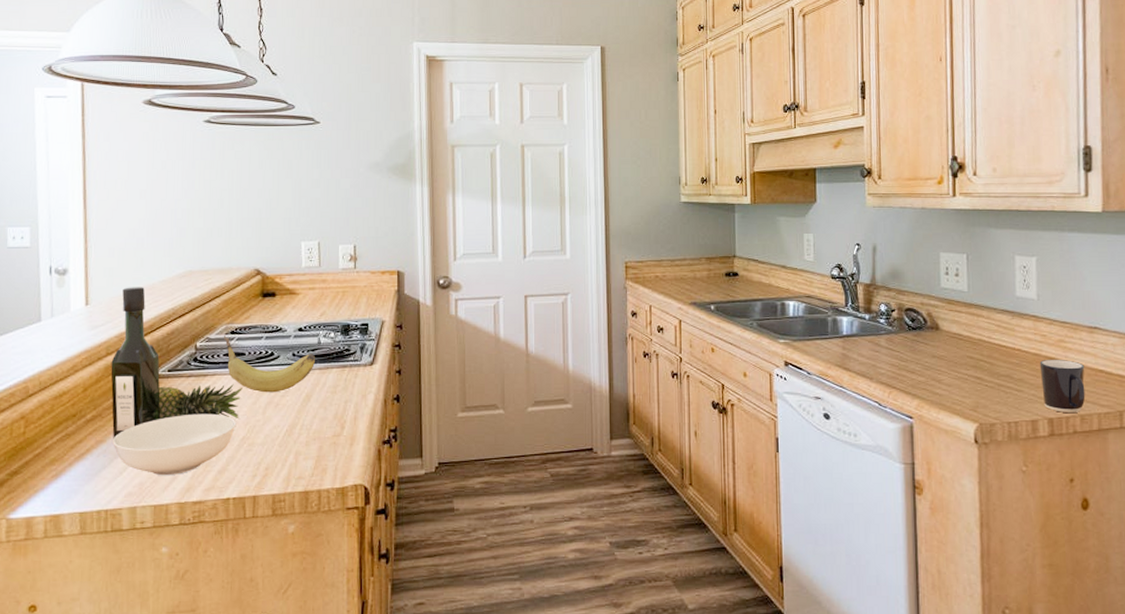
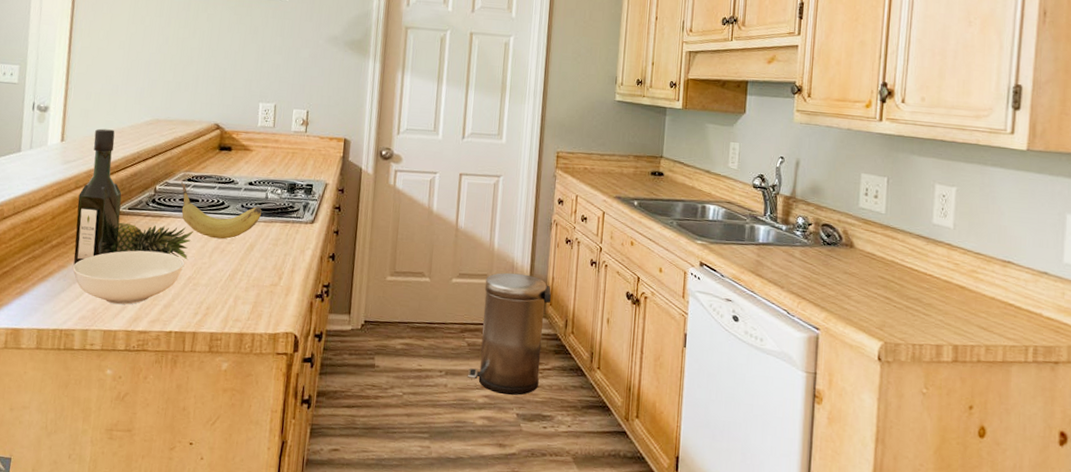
pedal bin: none [553,394,635,523] -> present [467,272,552,395]
mug: present [1039,359,1085,412] -> none [949,287,995,342]

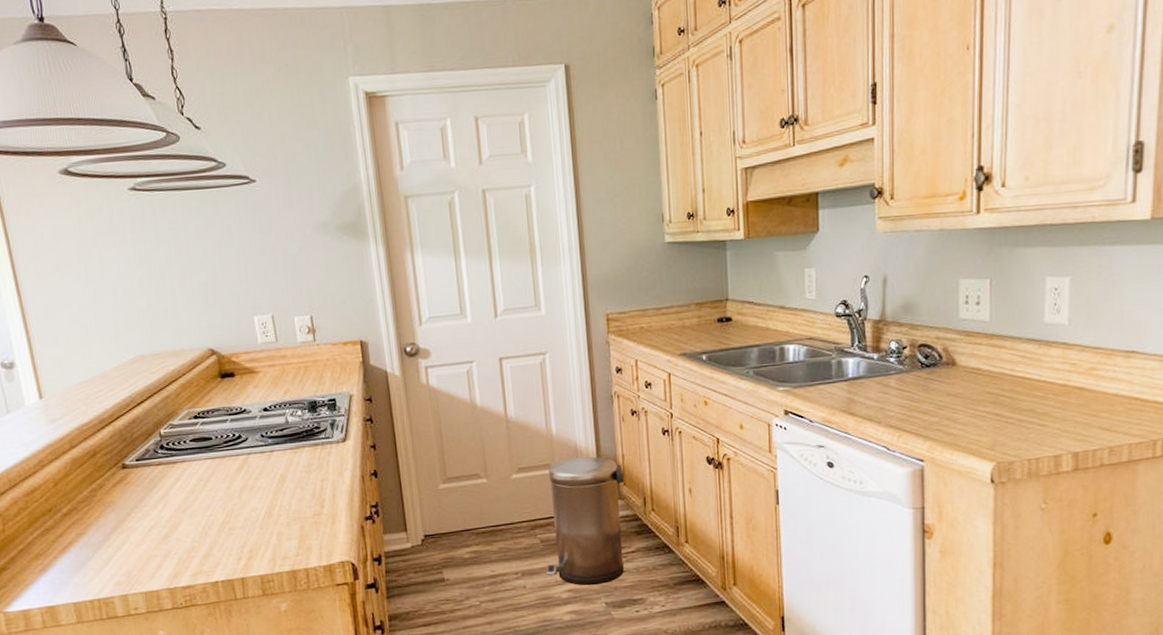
bottle: present [73,128,122,265] -> none [75,376,137,530]
bowl: present [73,250,185,305] -> none [92,500,214,564]
fruit: present [116,222,193,260] -> none [129,469,216,510]
fruit: present [180,182,262,240] -> none [186,421,285,477]

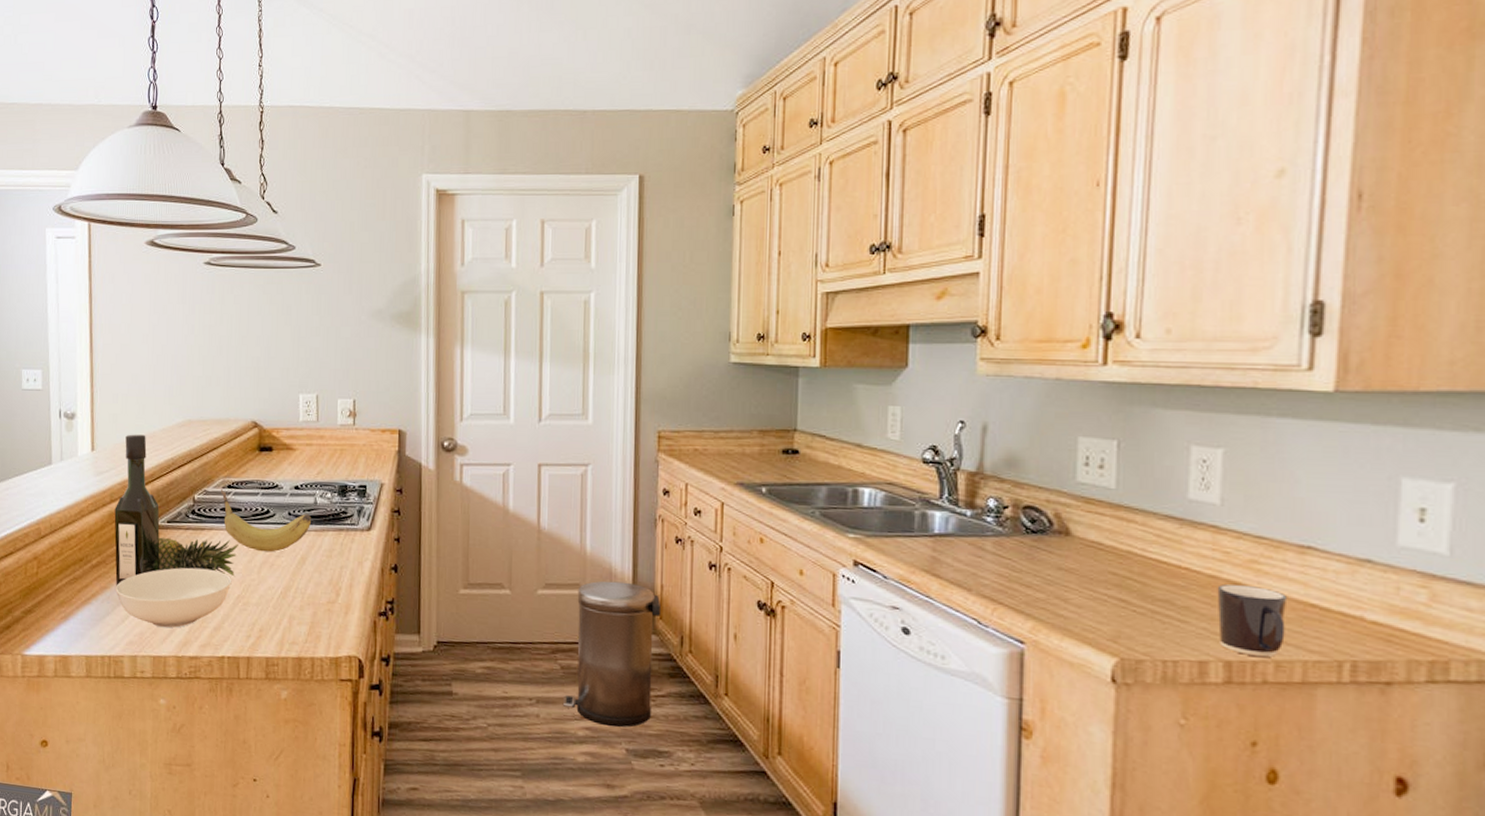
bottle: none [75,376,137,530] -> present [114,434,160,586]
bowl: none [92,500,214,564] -> present [116,567,232,628]
fruit: none [129,469,216,510] -> present [158,537,238,577]
fruit: none [186,421,285,477] -> present [220,489,311,553]
mug: none [1067,388,1118,446] -> present [1217,583,1288,657]

